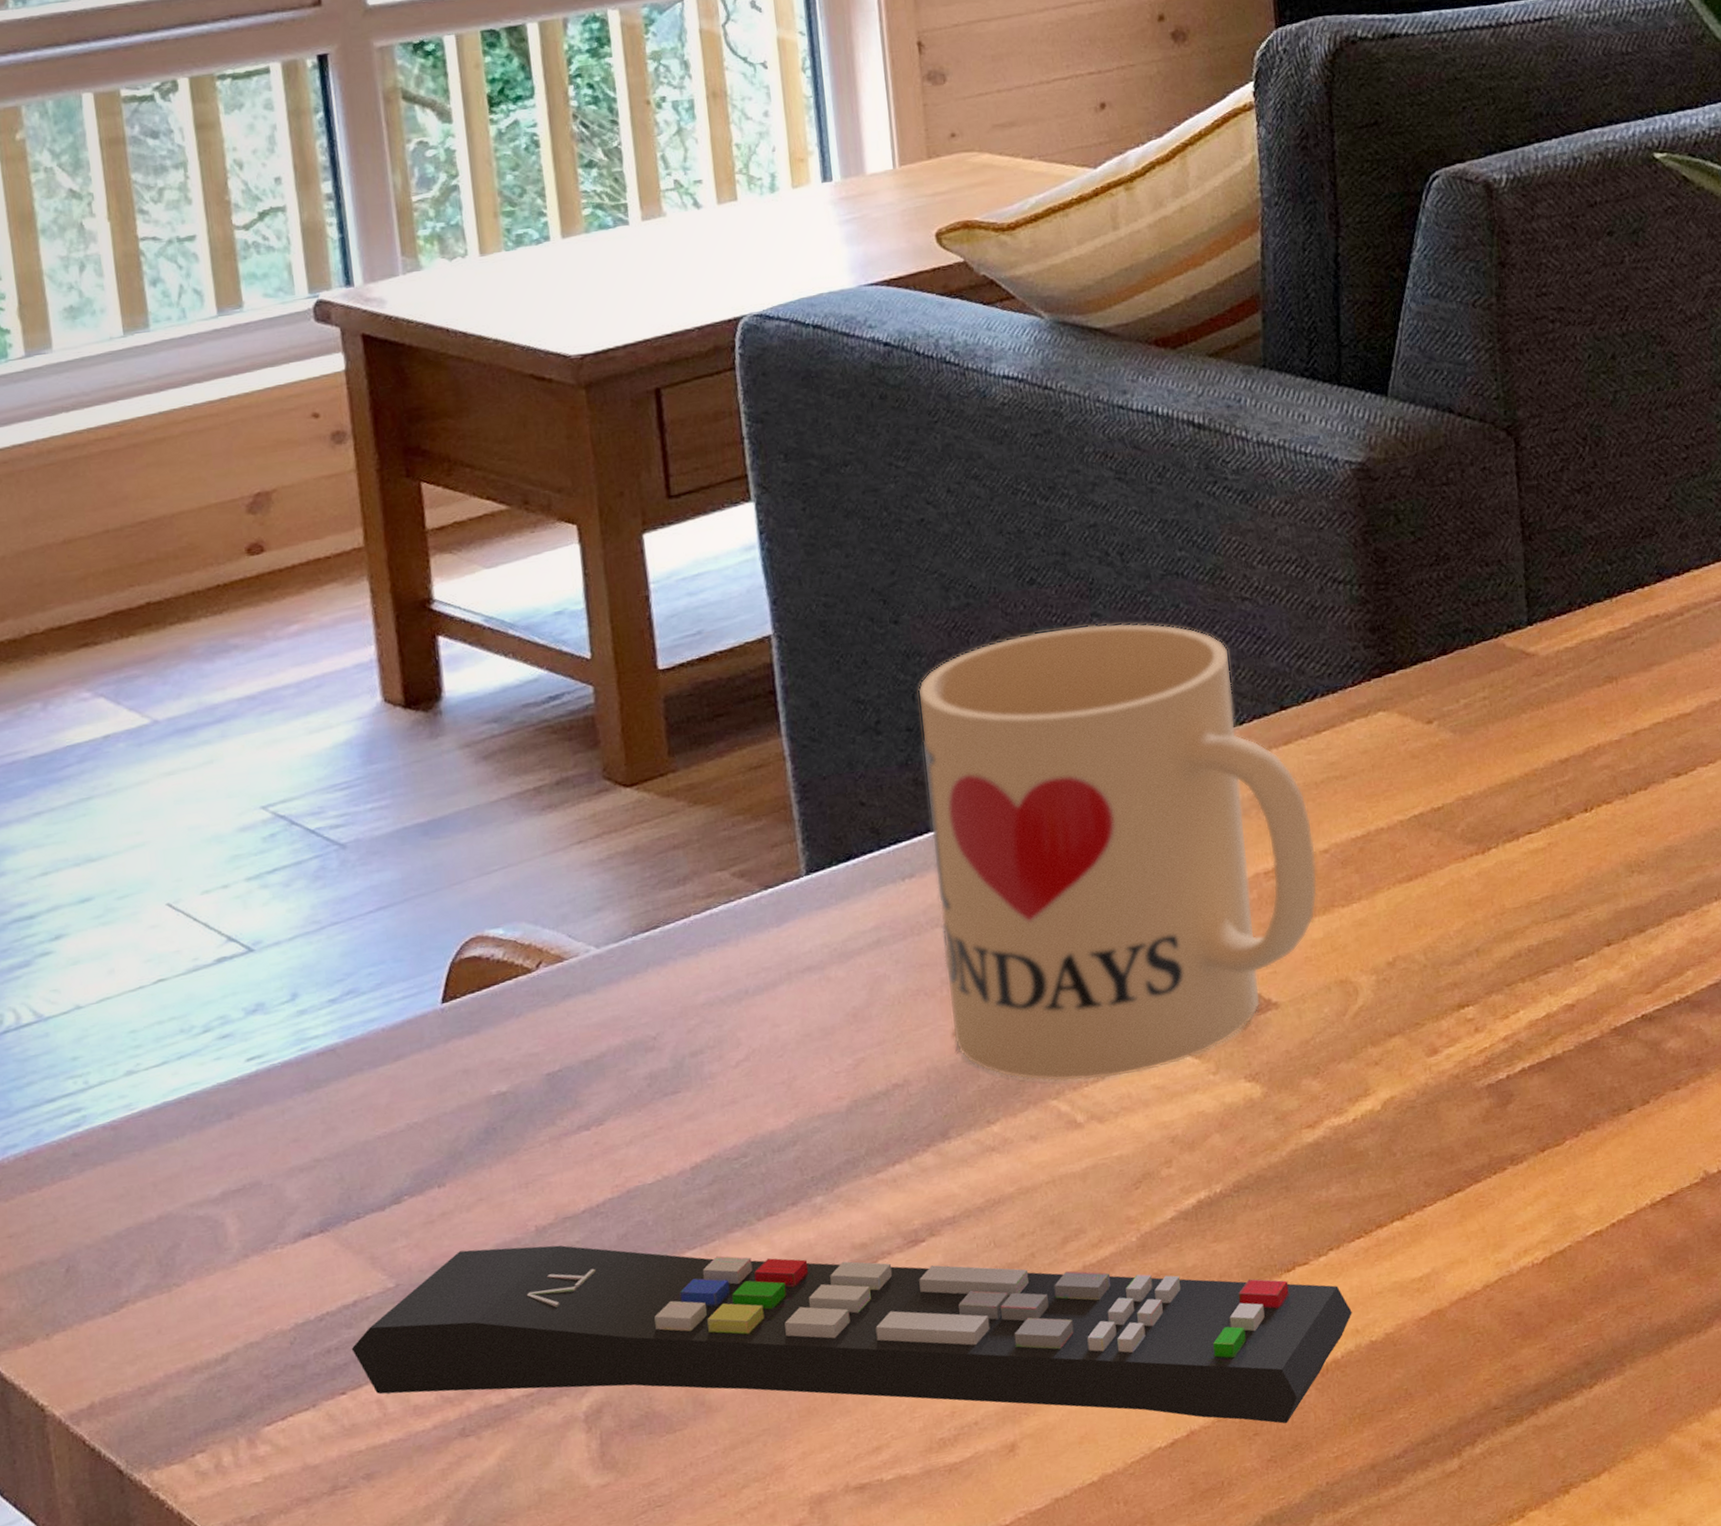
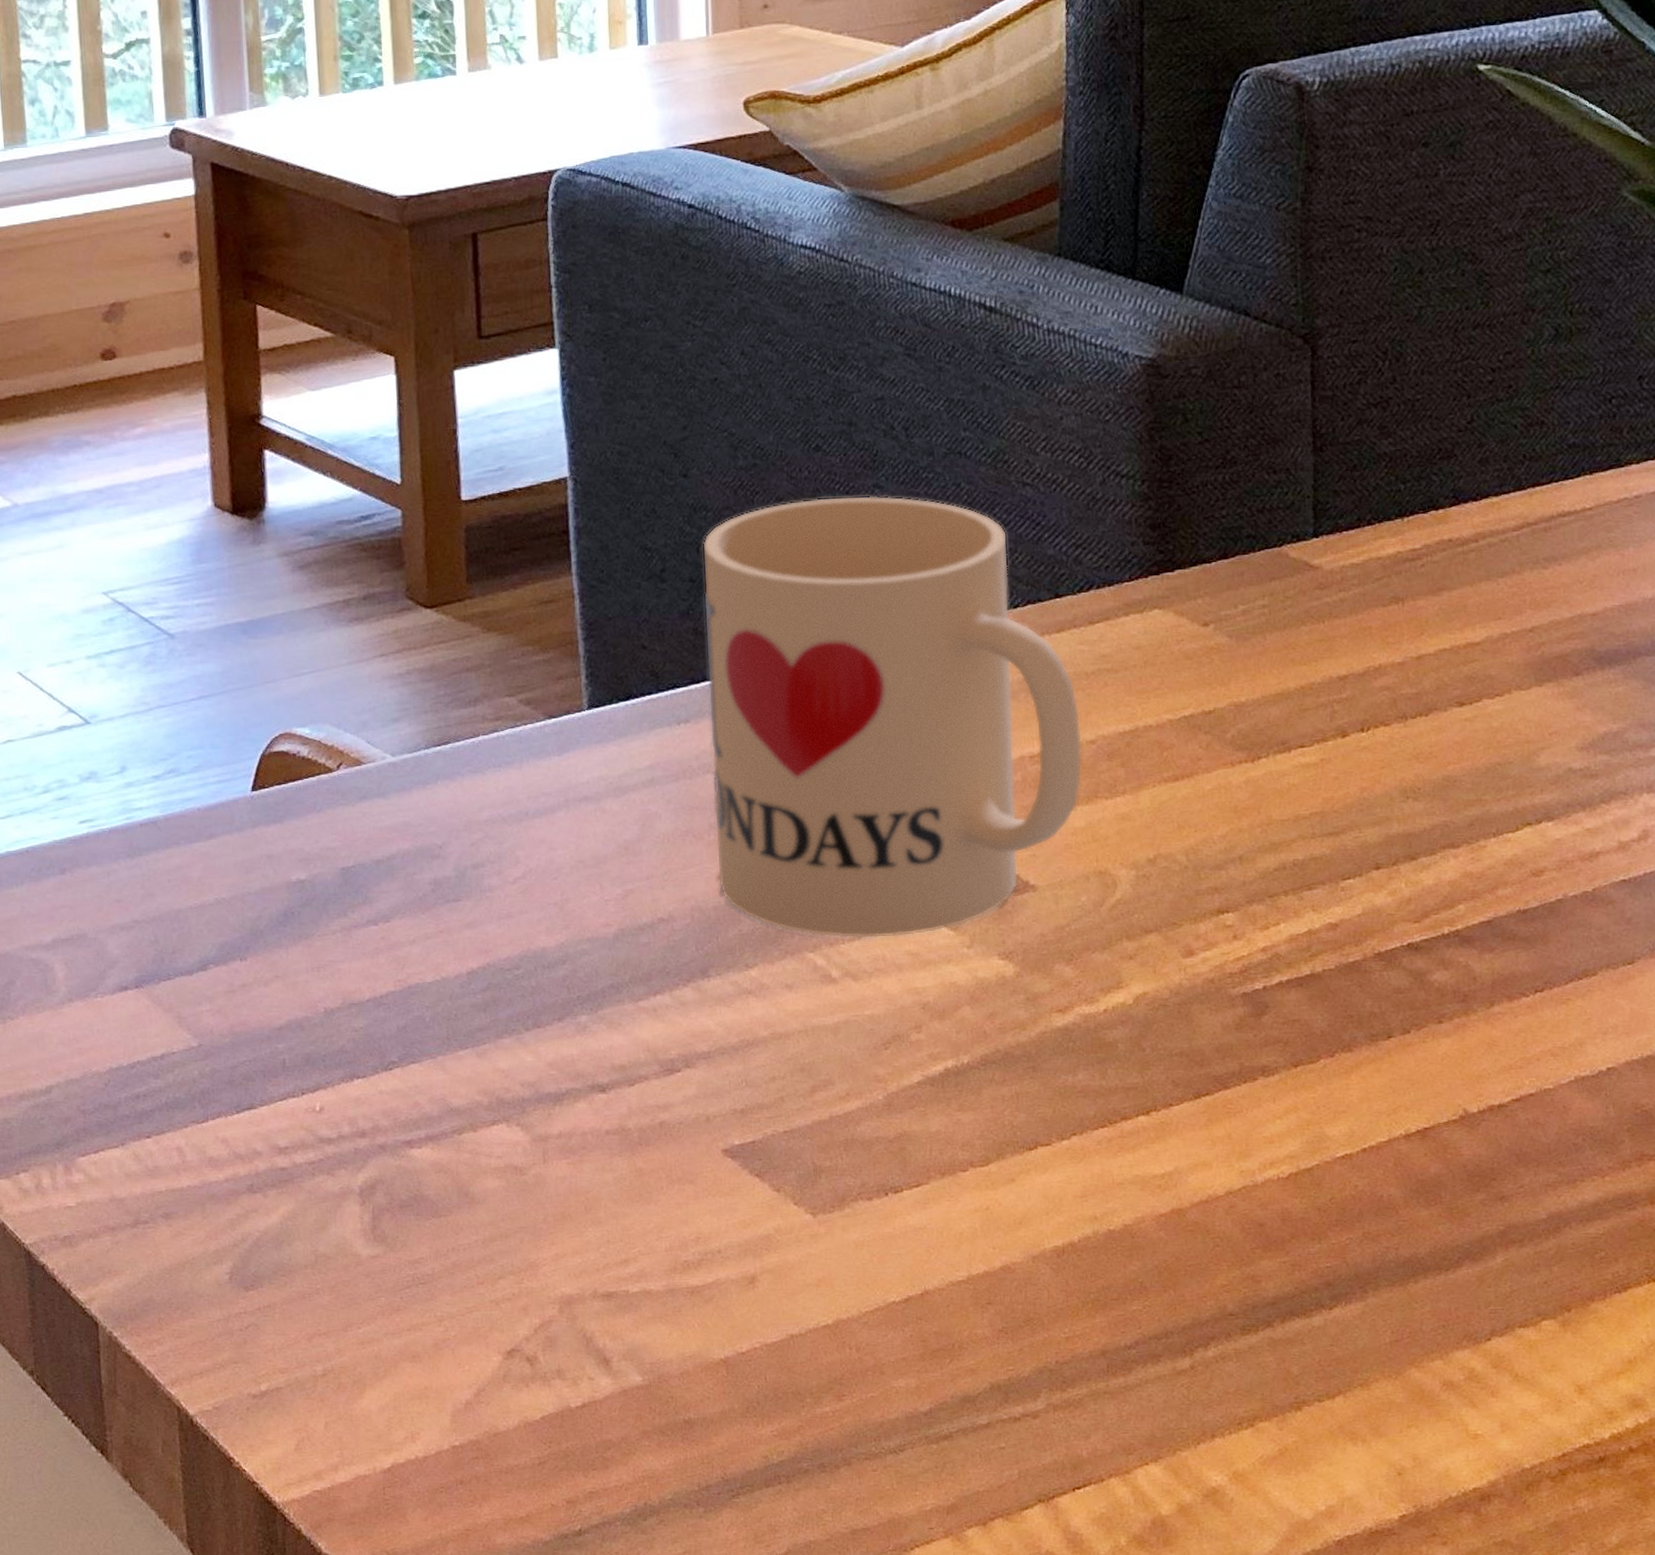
remote control: present [351,1245,1352,1424] -> none [157,1021,1092,1298]

